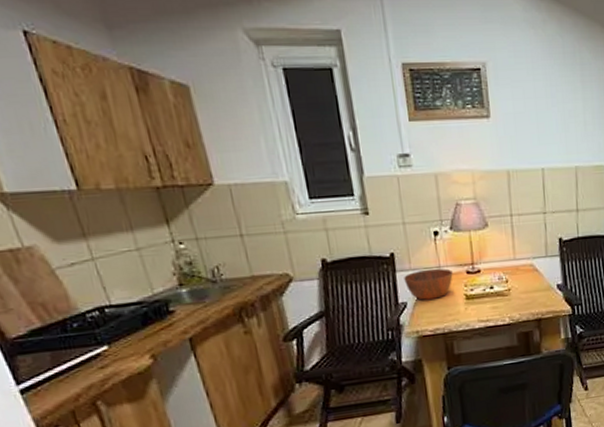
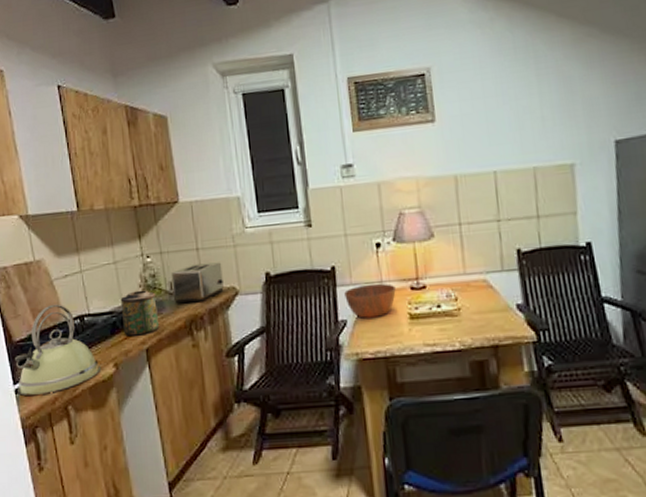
kettle: none [14,295,134,396] -> present [15,304,100,397]
canister: none [150,278,203,327] -> present [120,290,160,337]
toaster: none [212,249,276,292] -> present [171,262,224,304]

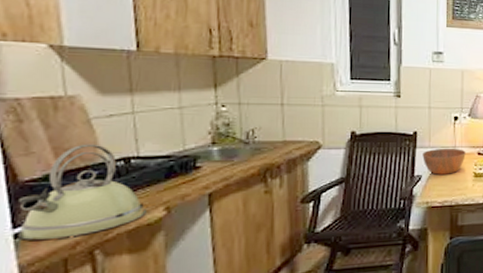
canister: present [120,290,160,337] -> none [182,137,229,181]
toaster: present [171,262,224,304] -> none [248,117,307,153]

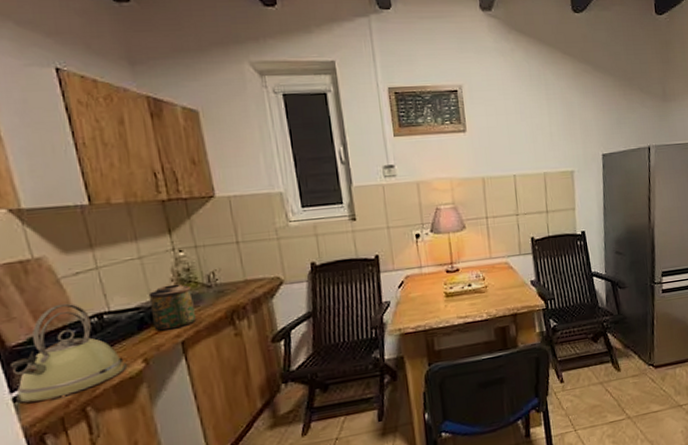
canister: none [182,137,229,181] -> present [148,284,197,331]
bowl: present [422,148,466,175] -> none [387,268,434,299]

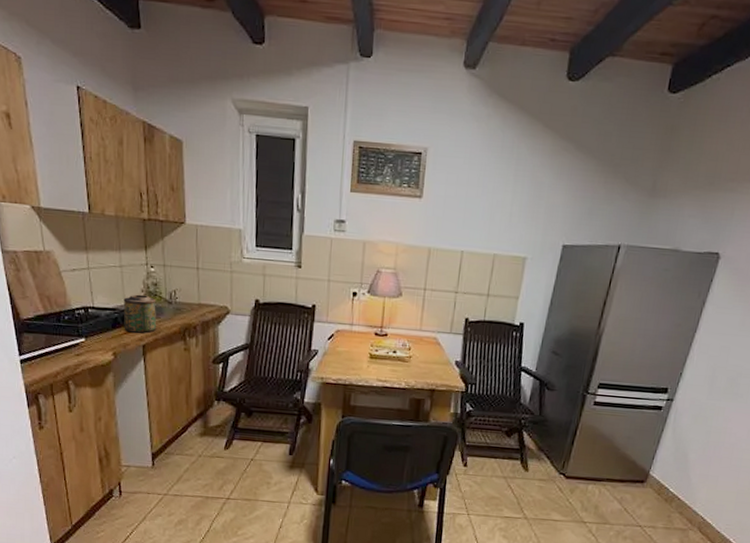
kettle: present [11,303,127,404] -> none [22,292,100,369]

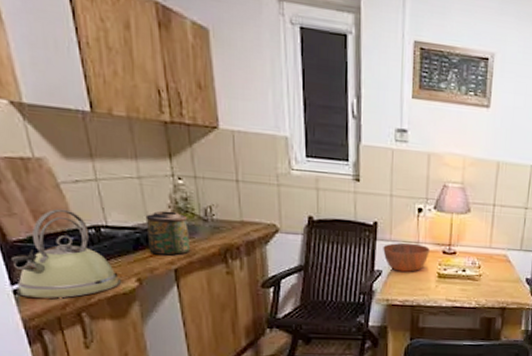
kettle: none [22,292,100,369] -> present [12,208,121,300]
bowl: none [320,324,363,352] -> present [383,242,430,272]

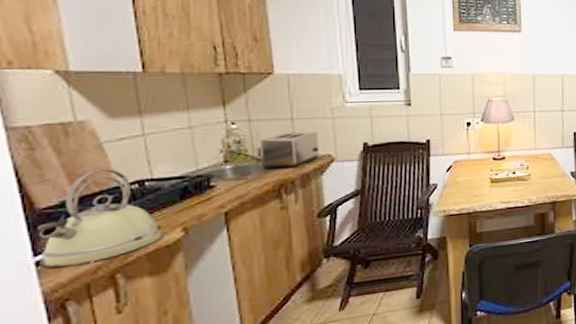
canister: present [145,210,191,256] -> none [195,155,243,201]
toaster: none [206,194,264,234] -> present [260,131,319,170]
bowl: present [383,242,430,272] -> none [437,154,481,182]

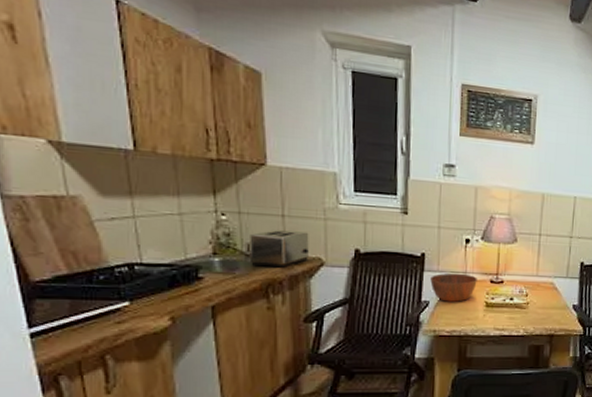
kettle: present [38,168,164,269] -> none [32,247,152,342]
bowl: none [437,154,481,182] -> present [430,273,477,302]

